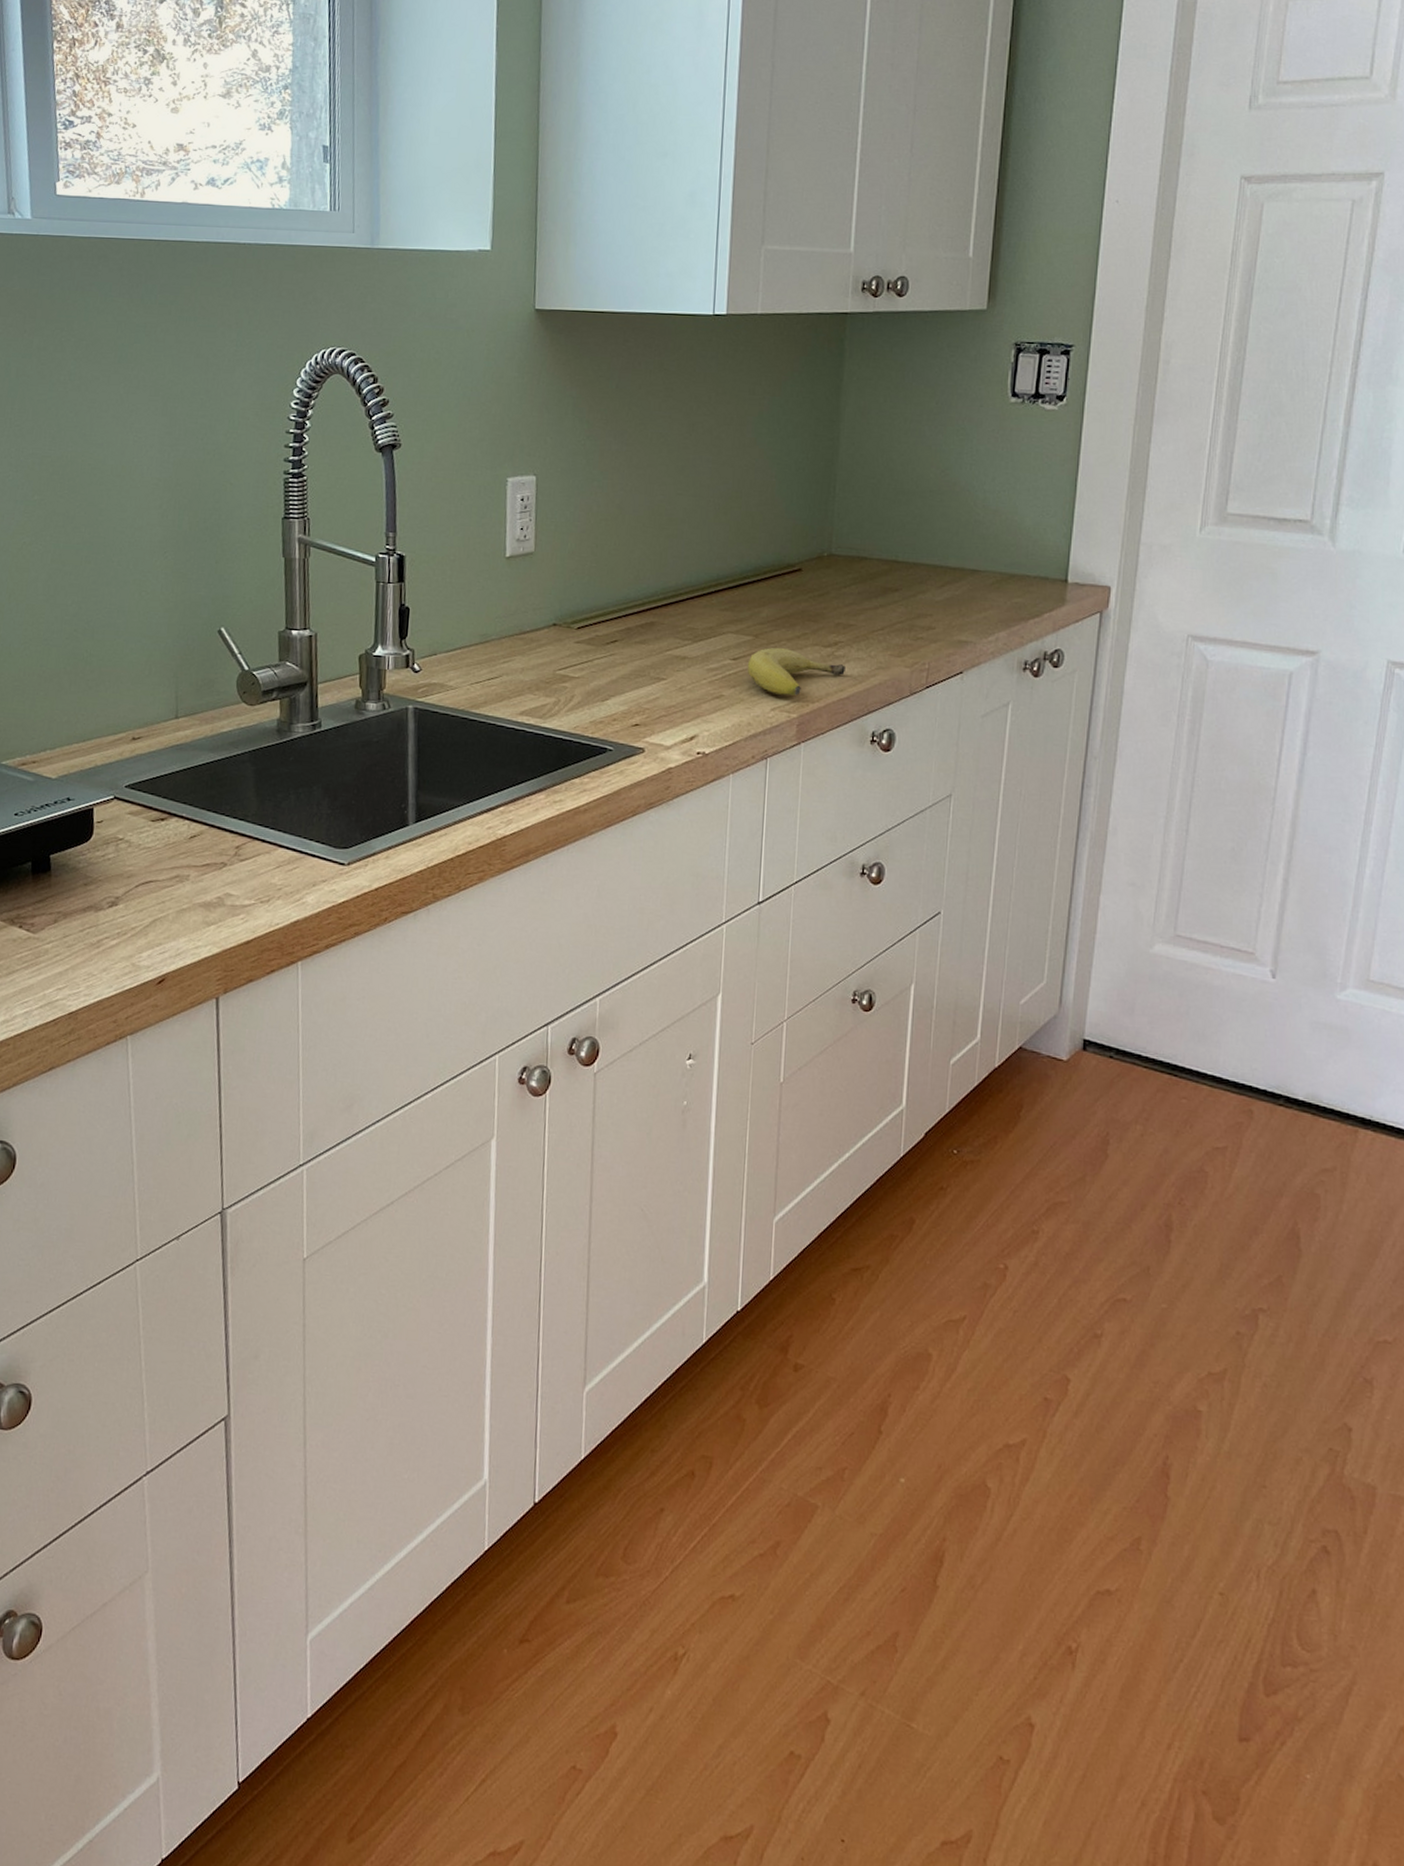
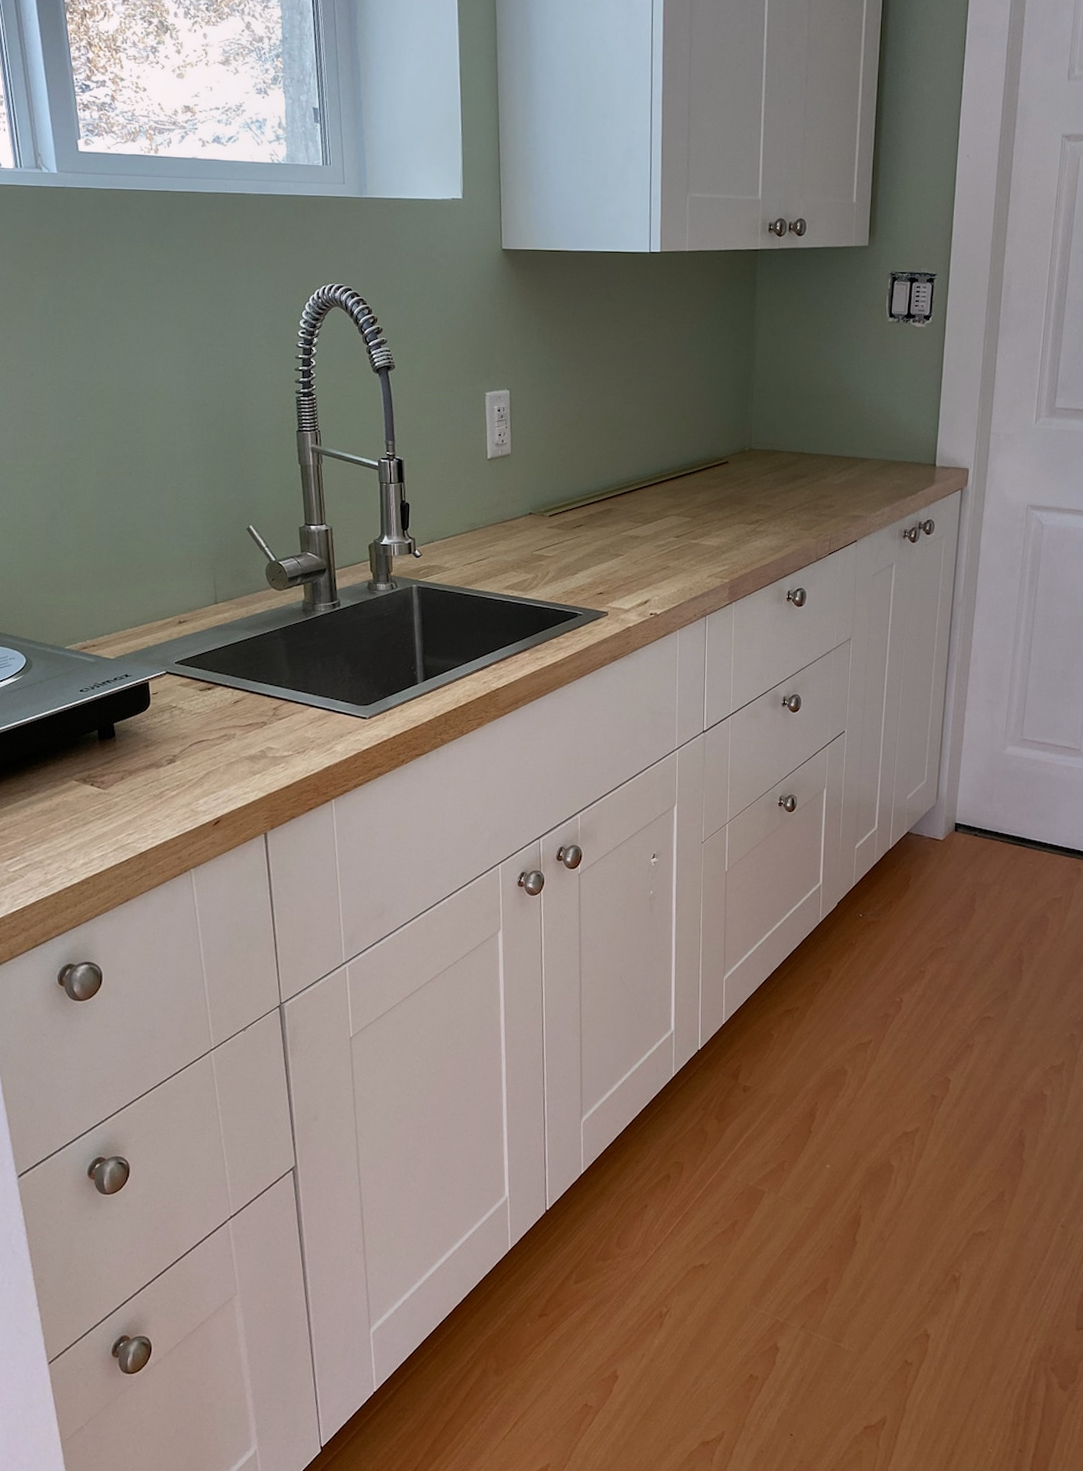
fruit: present [747,648,845,696] -> none [687,526,765,564]

